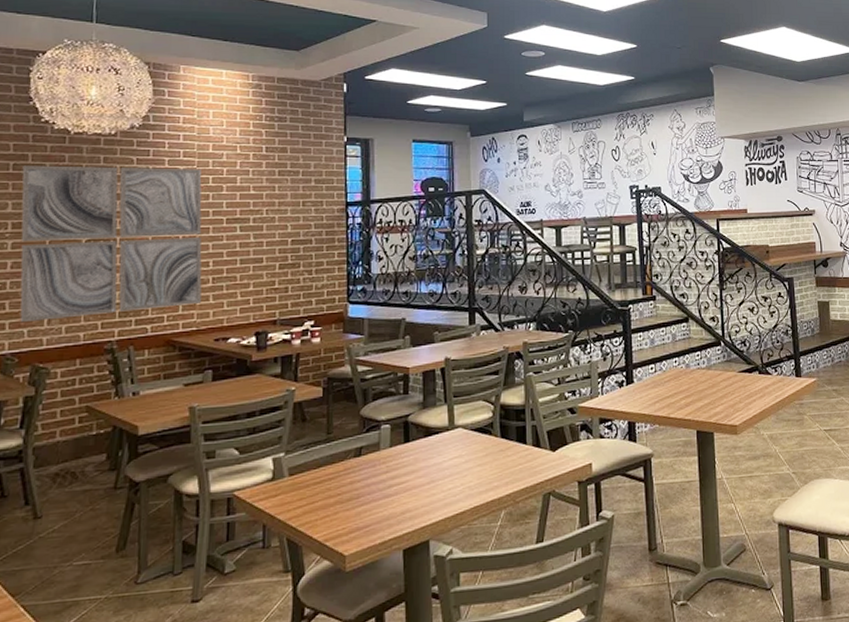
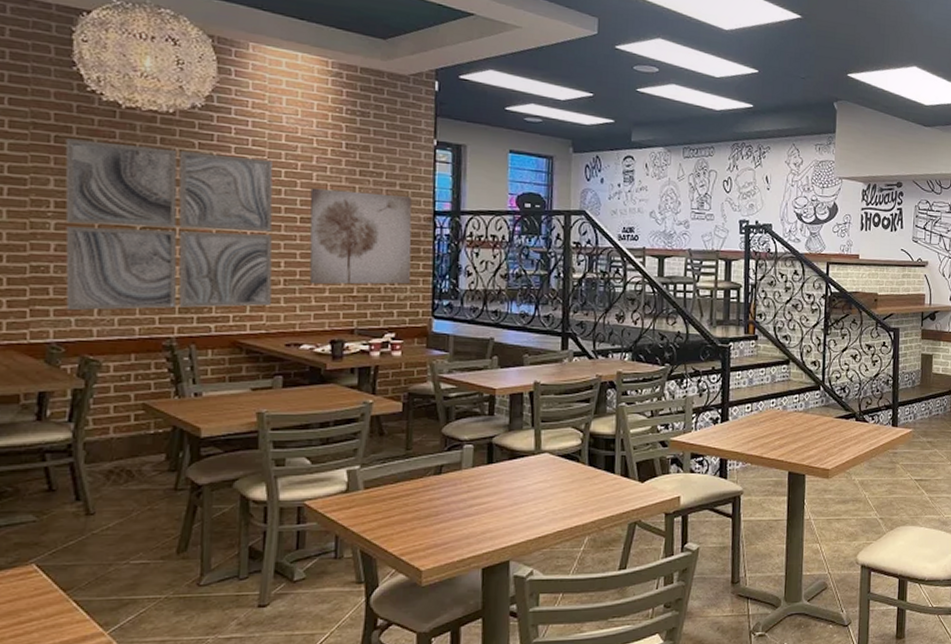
wall art: none [234,190,328,280] -> present [309,188,412,285]

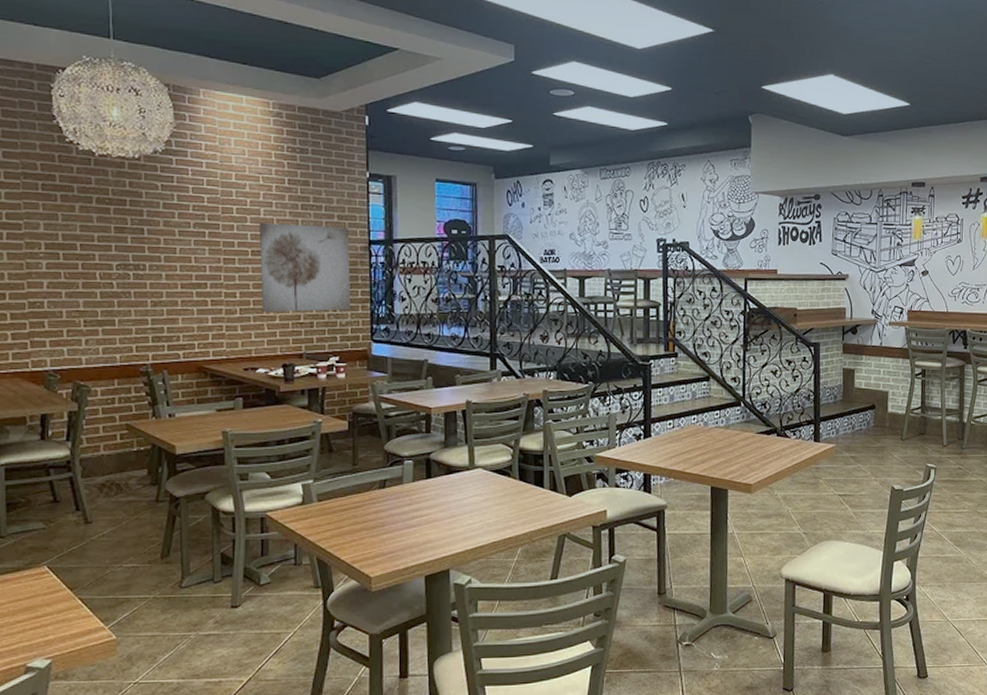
wall art: present [65,138,273,311] -> none [51,186,231,342]

